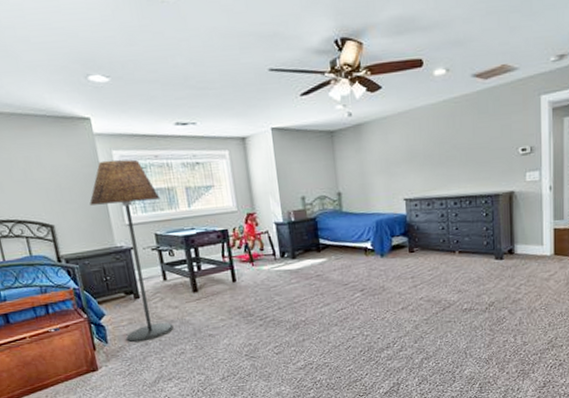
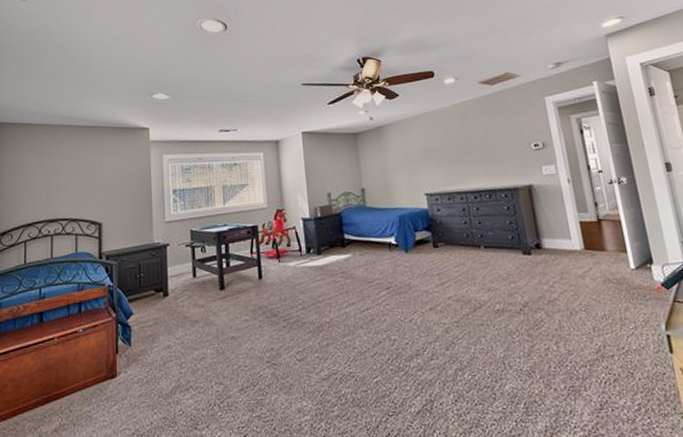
floor lamp: present [89,159,174,343] -> none [137,162,200,345]

